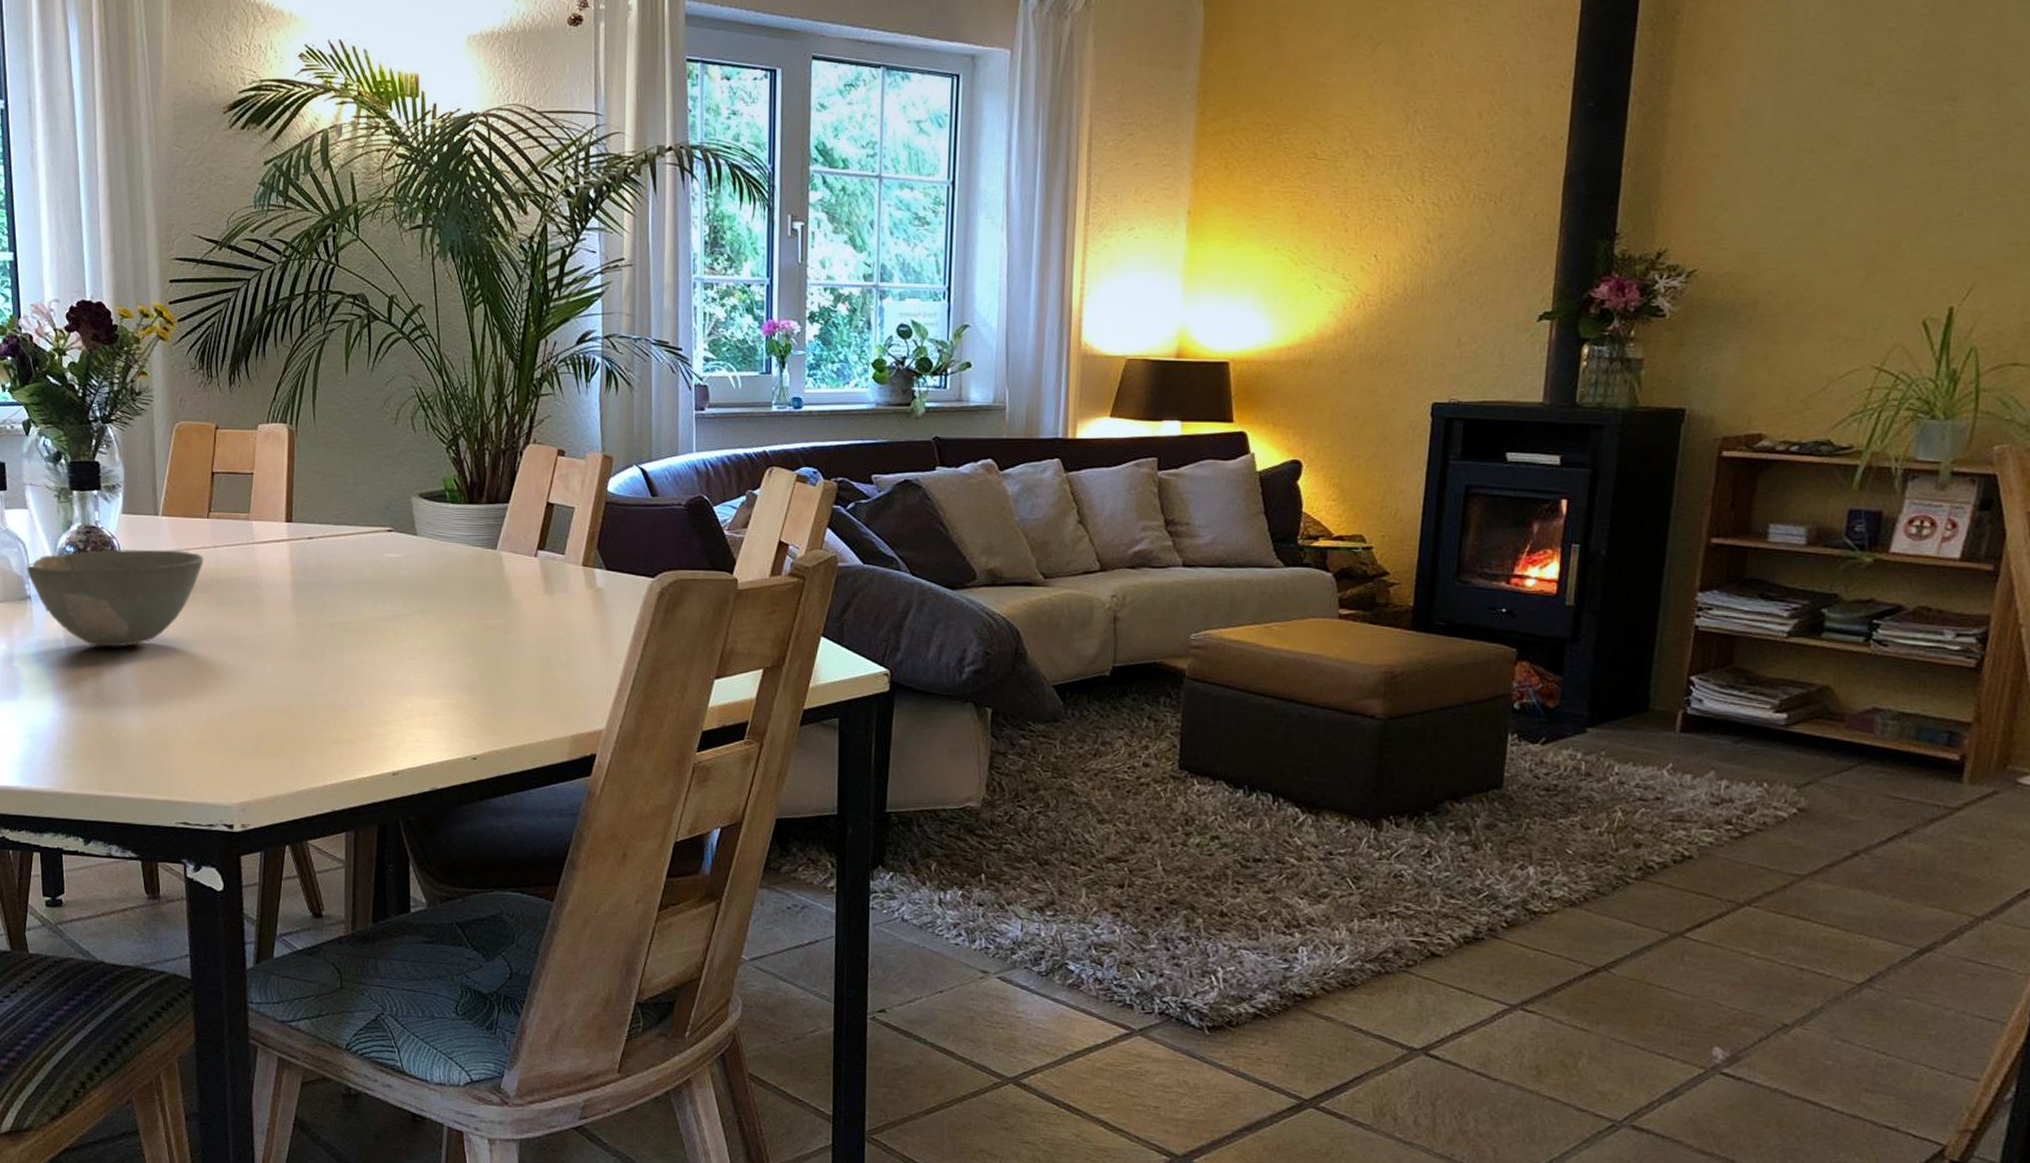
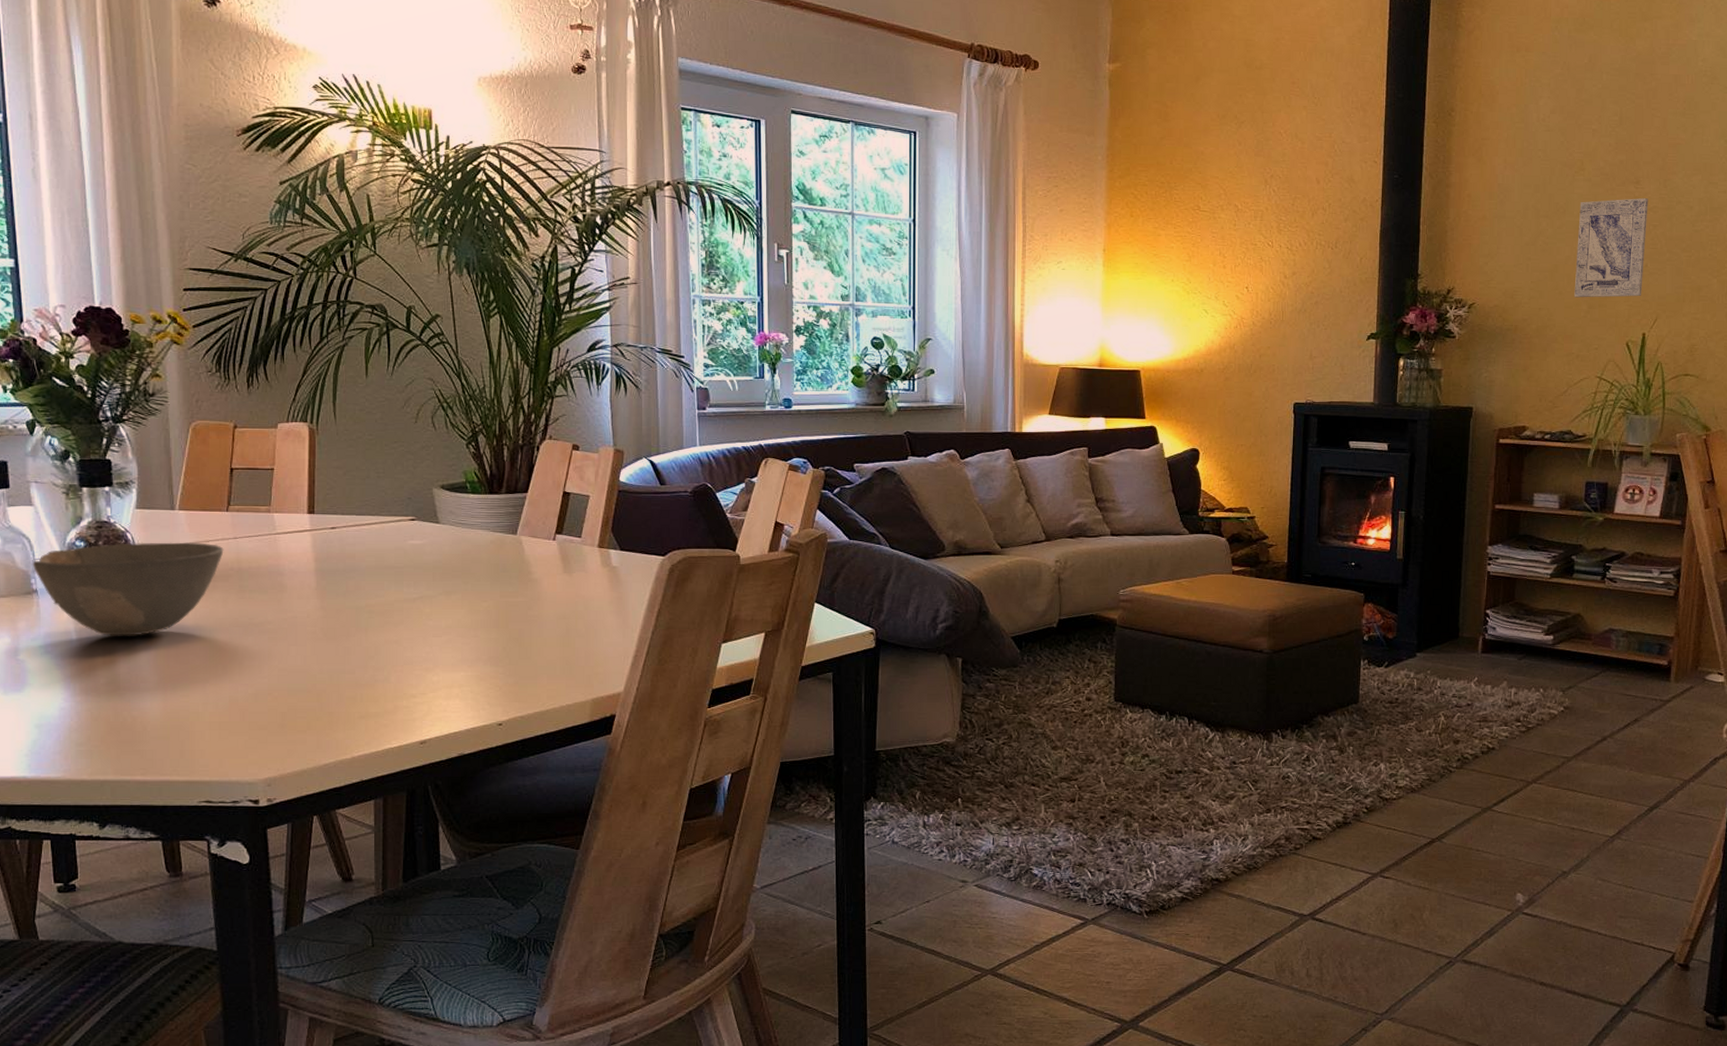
wall art: none [1846,121,1970,260] -> present [1574,198,1648,298]

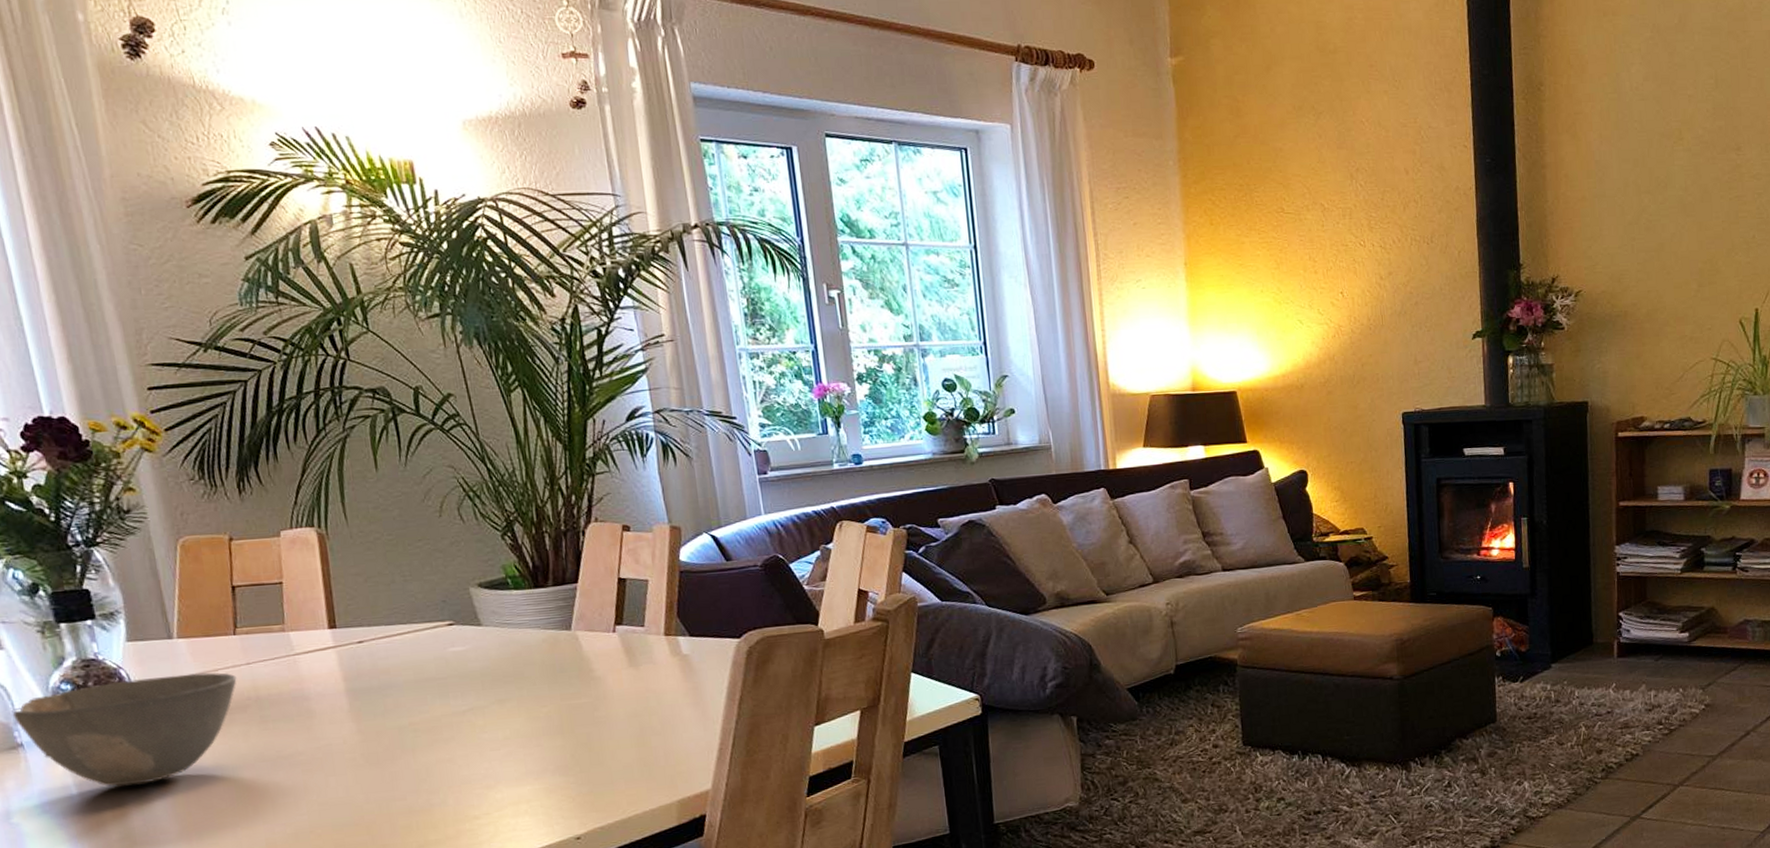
wall art: present [1574,198,1648,298] -> none [1681,165,1752,277]

